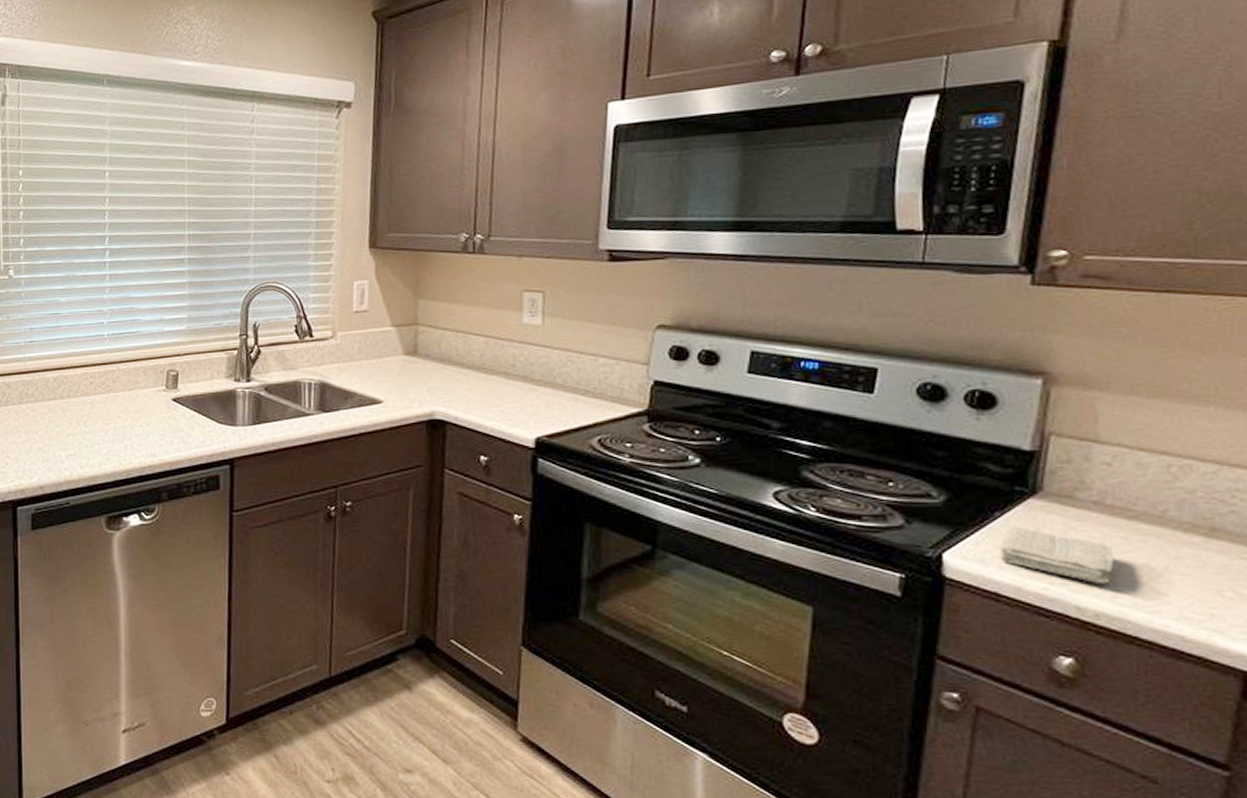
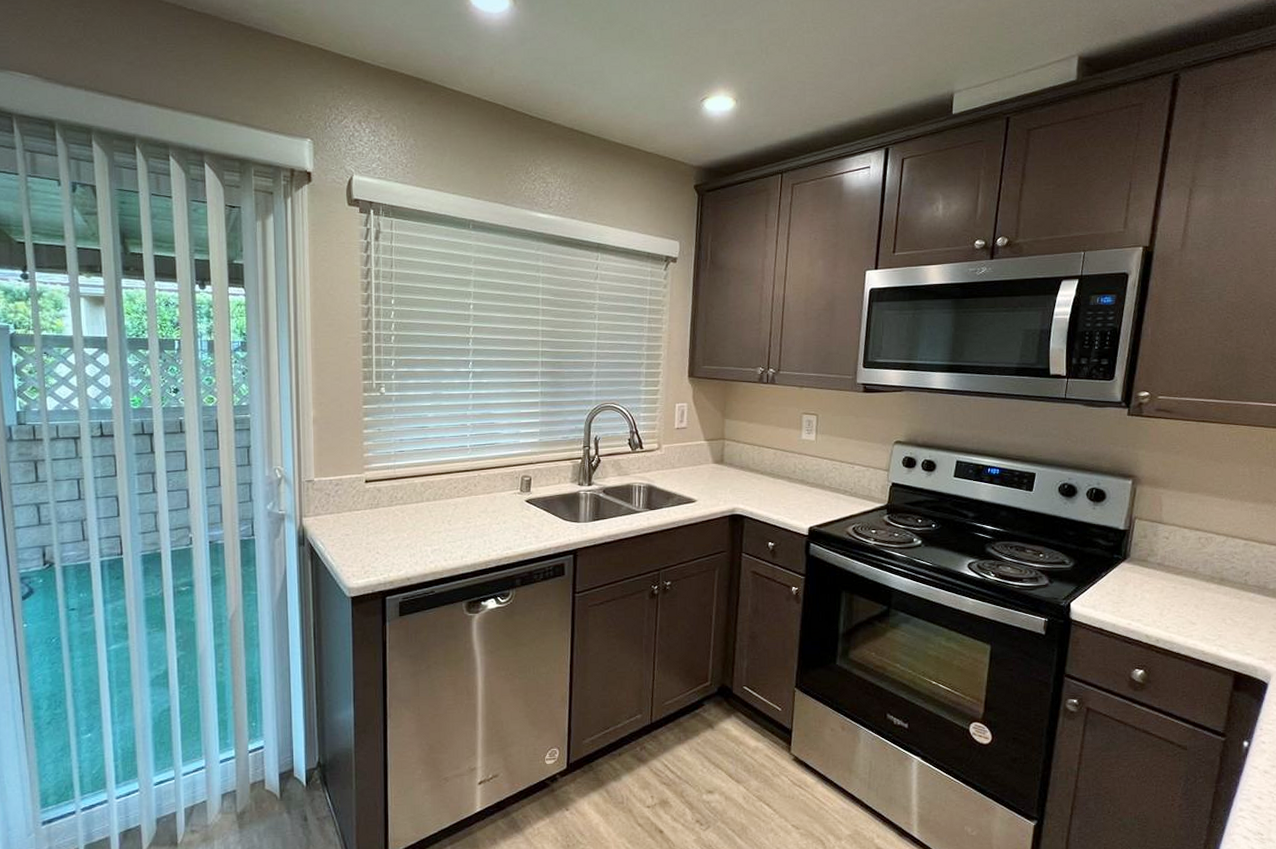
washcloth: present [999,525,1115,585] -> none [1104,582,1168,619]

